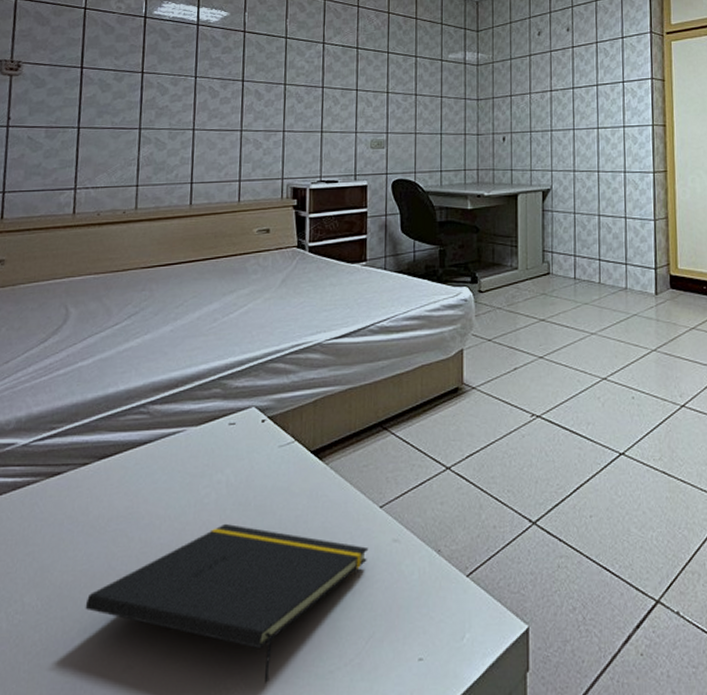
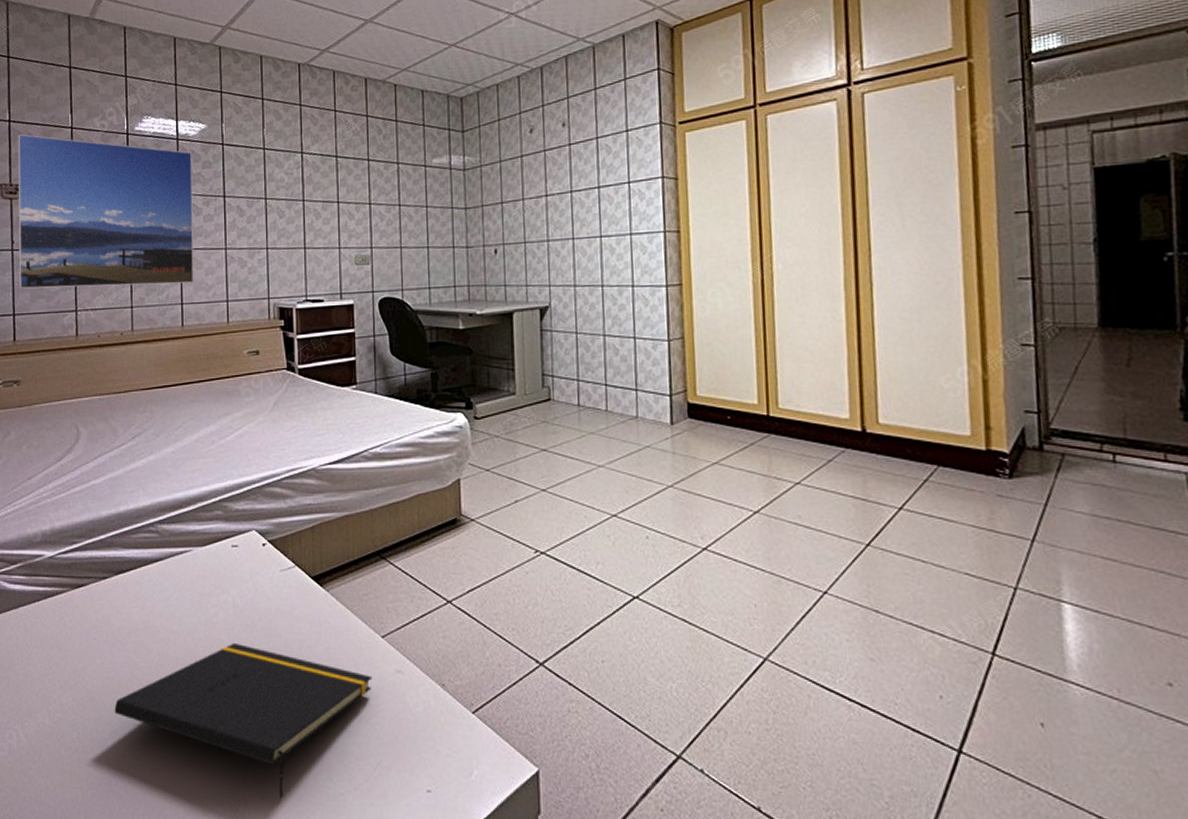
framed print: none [13,12,212,166] -> present [17,134,194,289]

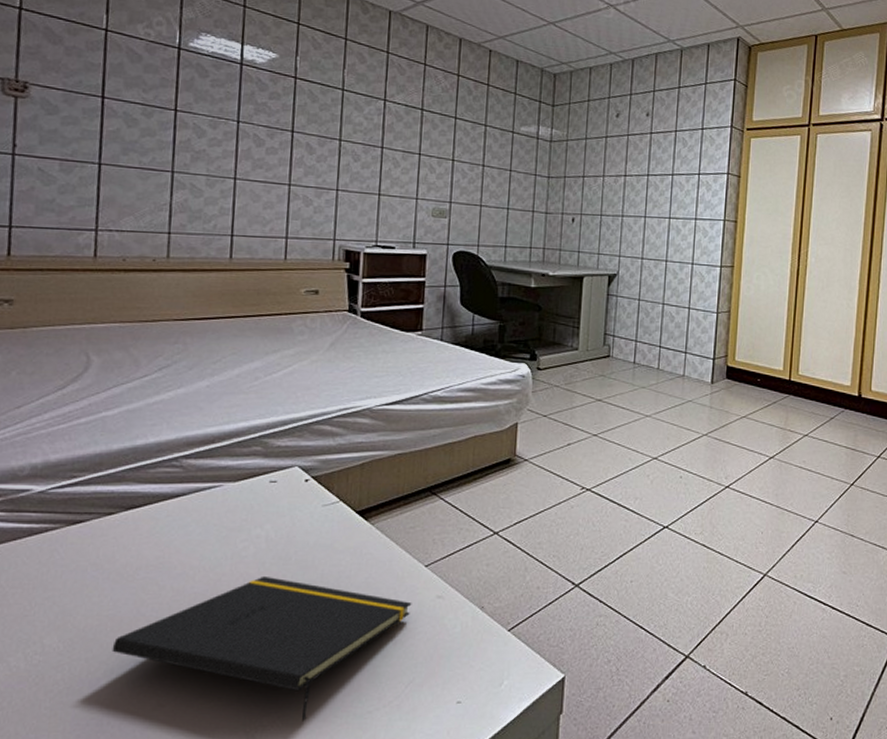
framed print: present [17,134,194,289] -> none [20,25,258,215]

